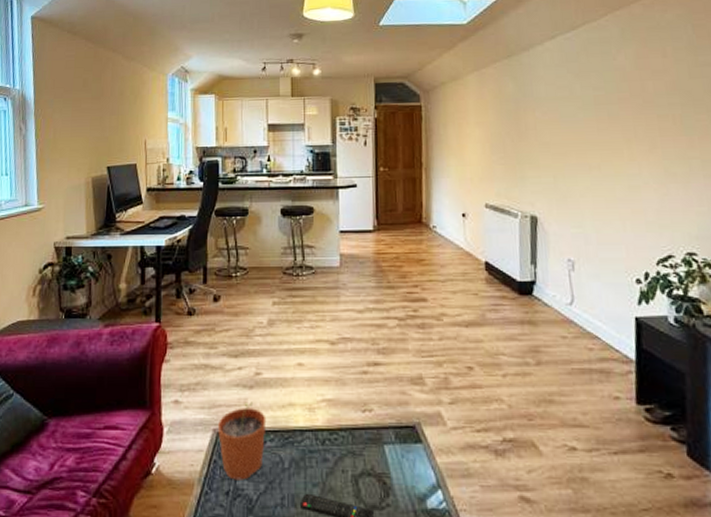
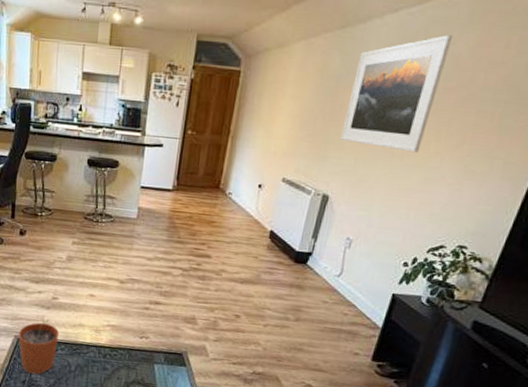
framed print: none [531,53,615,162] -> present [340,35,453,153]

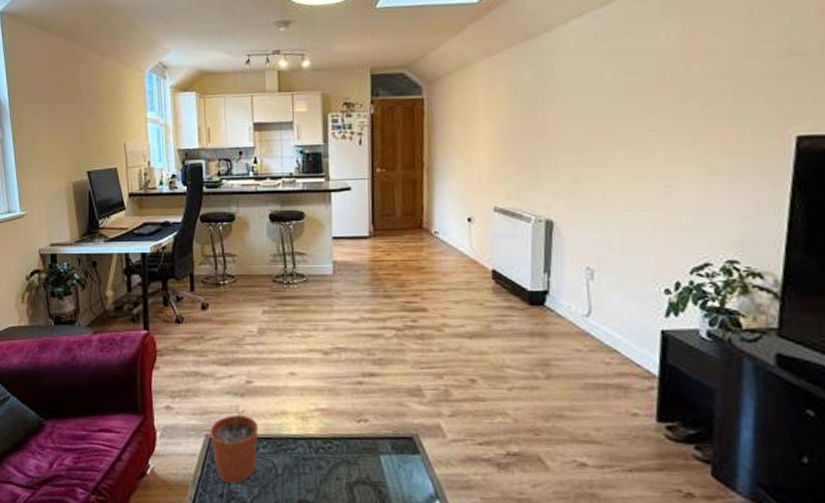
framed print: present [340,35,453,153] -> none [550,31,652,160]

